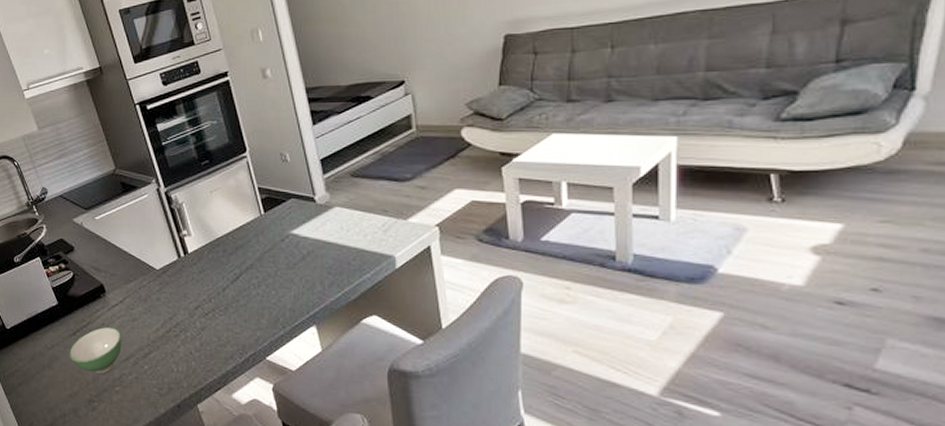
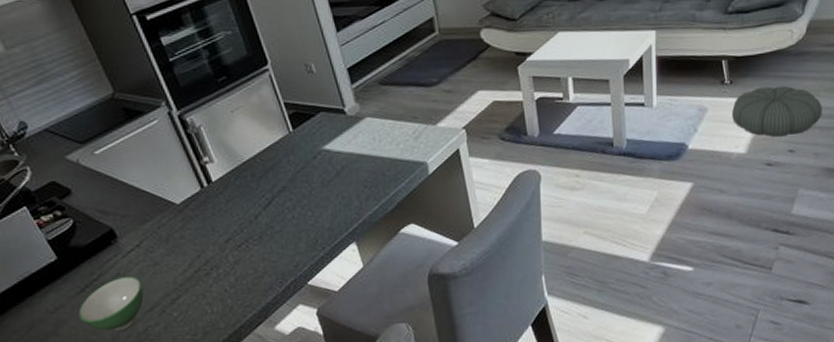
pouf: none [784,209,928,271] -> present [732,85,822,137]

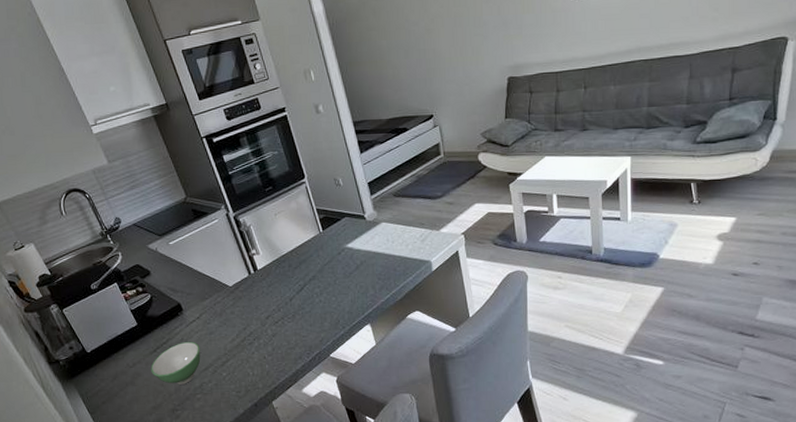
pouf: present [732,85,822,137] -> none [700,206,785,251]

